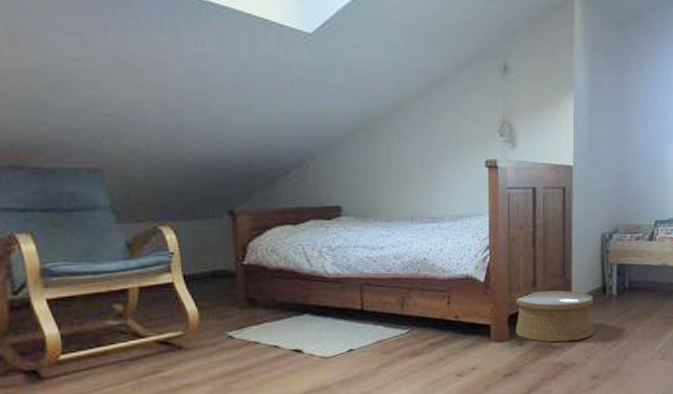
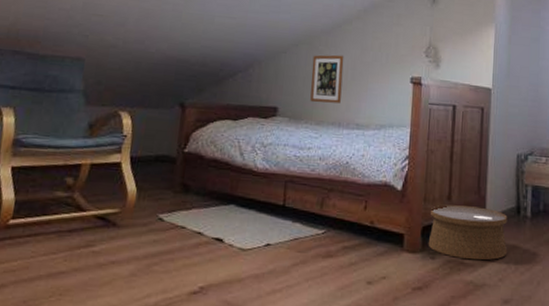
picture frame: none [374,141,411,198] -> present [310,55,344,104]

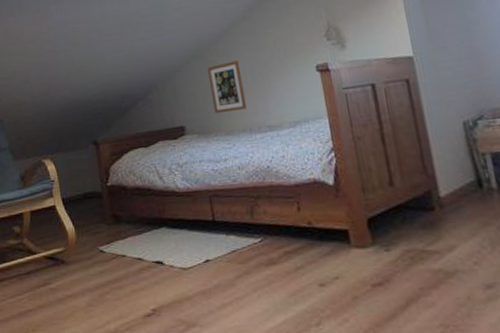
woven basket: present [428,205,508,261] -> none [372,187,478,247]

